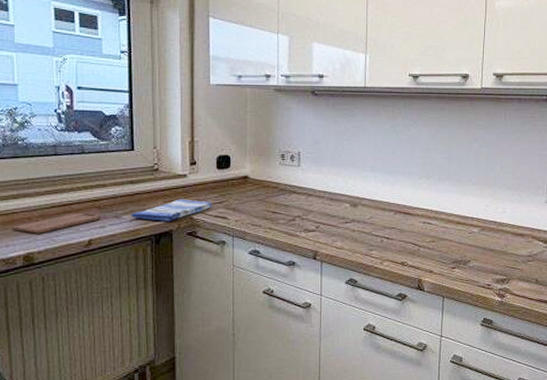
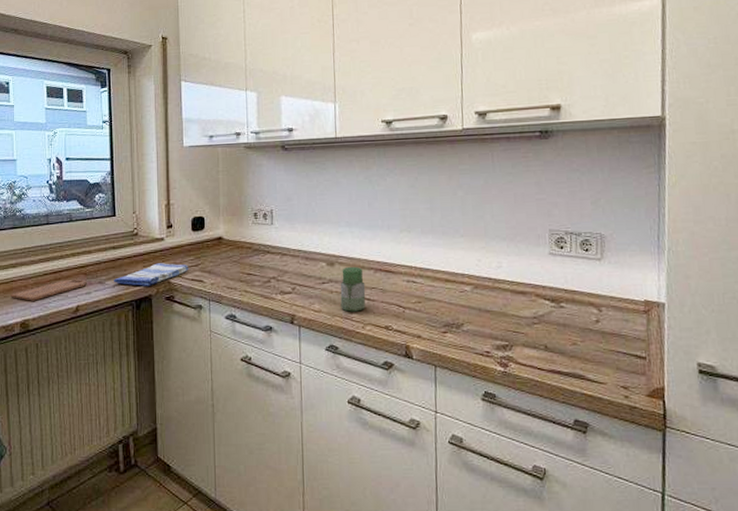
jar: none [362,208,385,249] -> present [340,266,366,312]

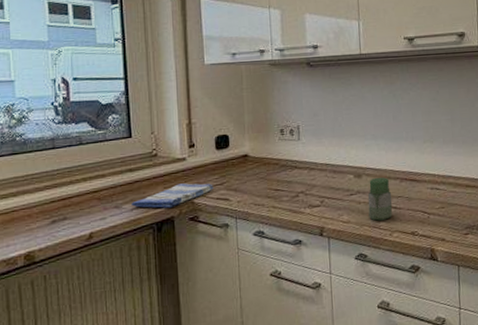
cutting board: present [11,278,87,301] -> none [12,204,101,231]

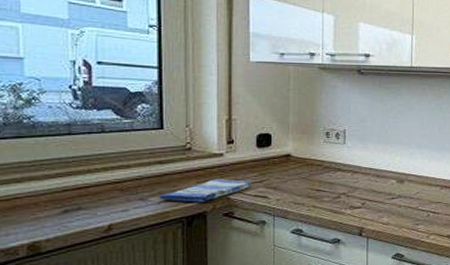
jar: present [367,177,393,221] -> none [408,183,432,224]

